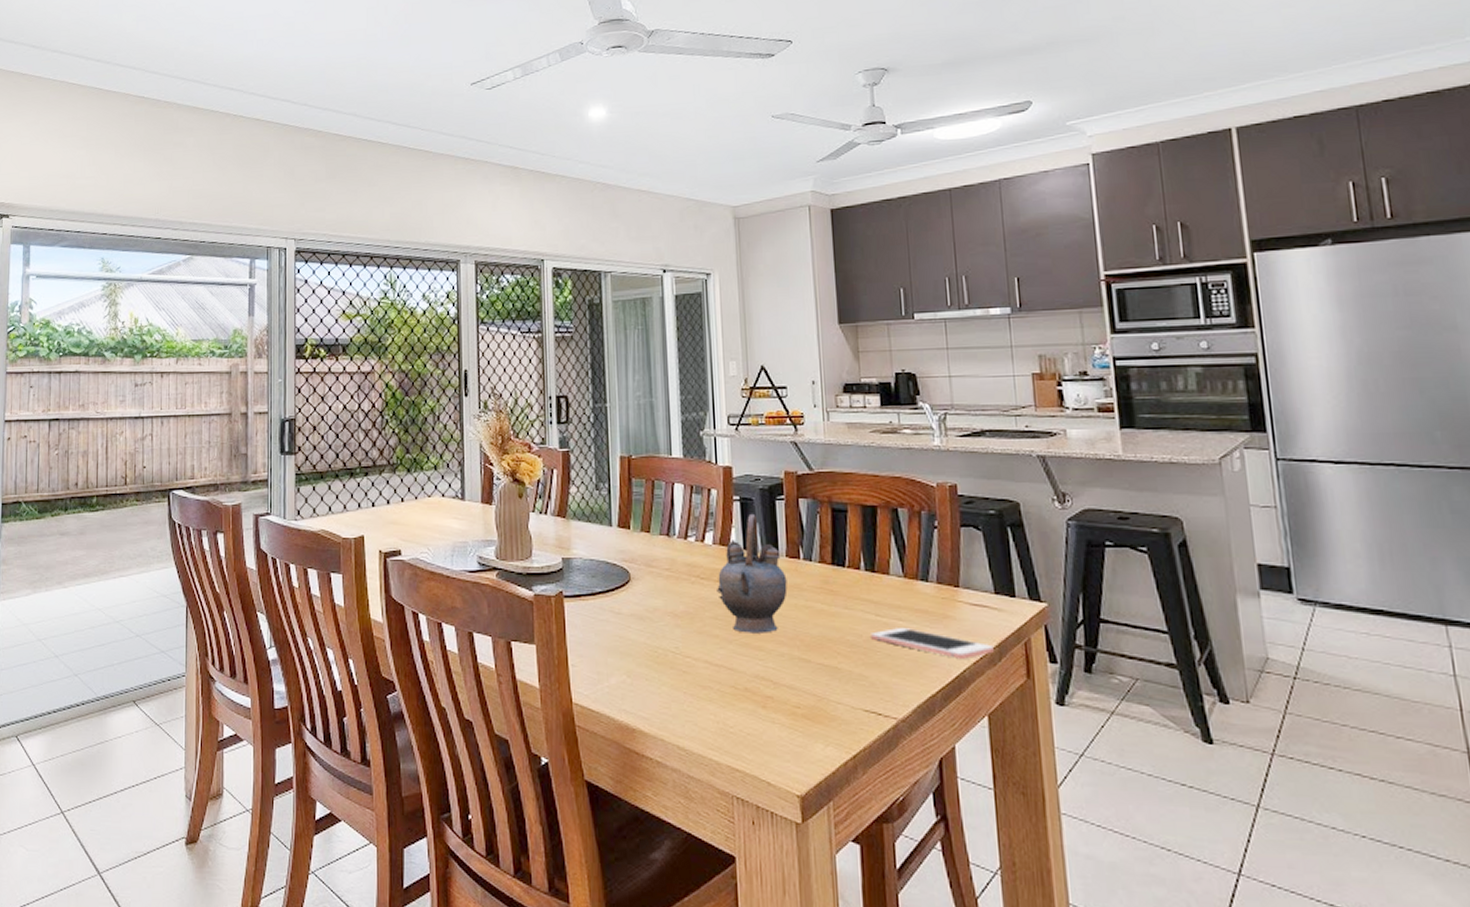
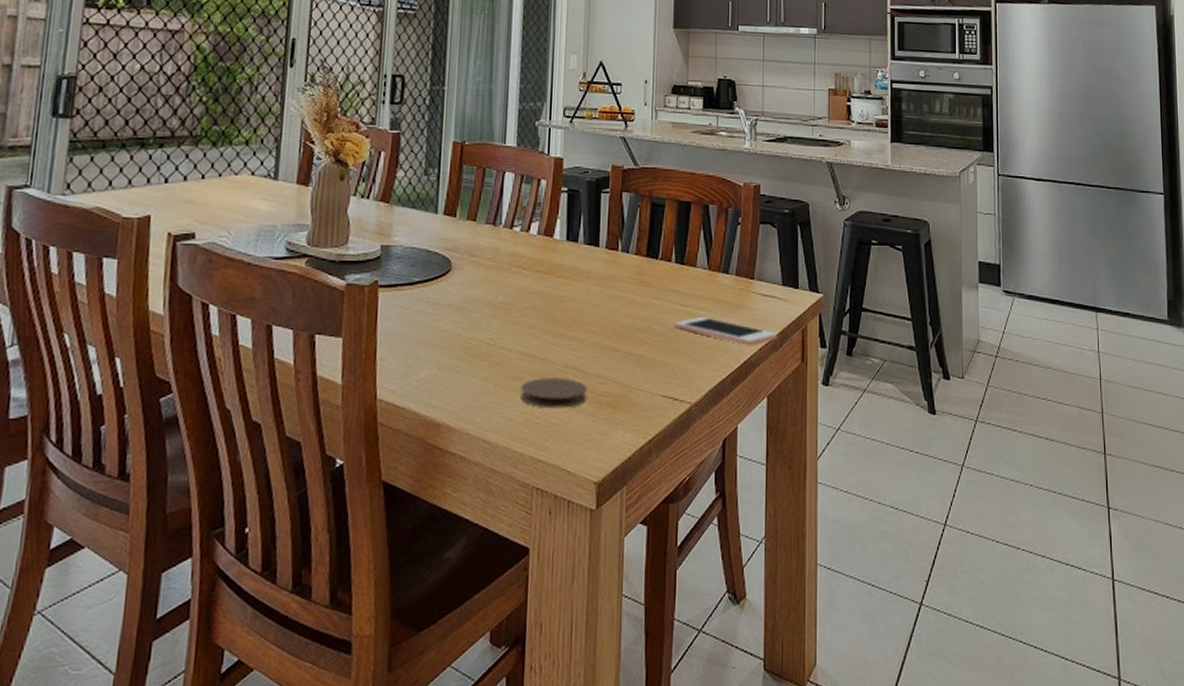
coaster: none [711,687,781,719] -> present [520,378,587,409]
teapot: present [717,513,788,633] -> none [537,205,604,323]

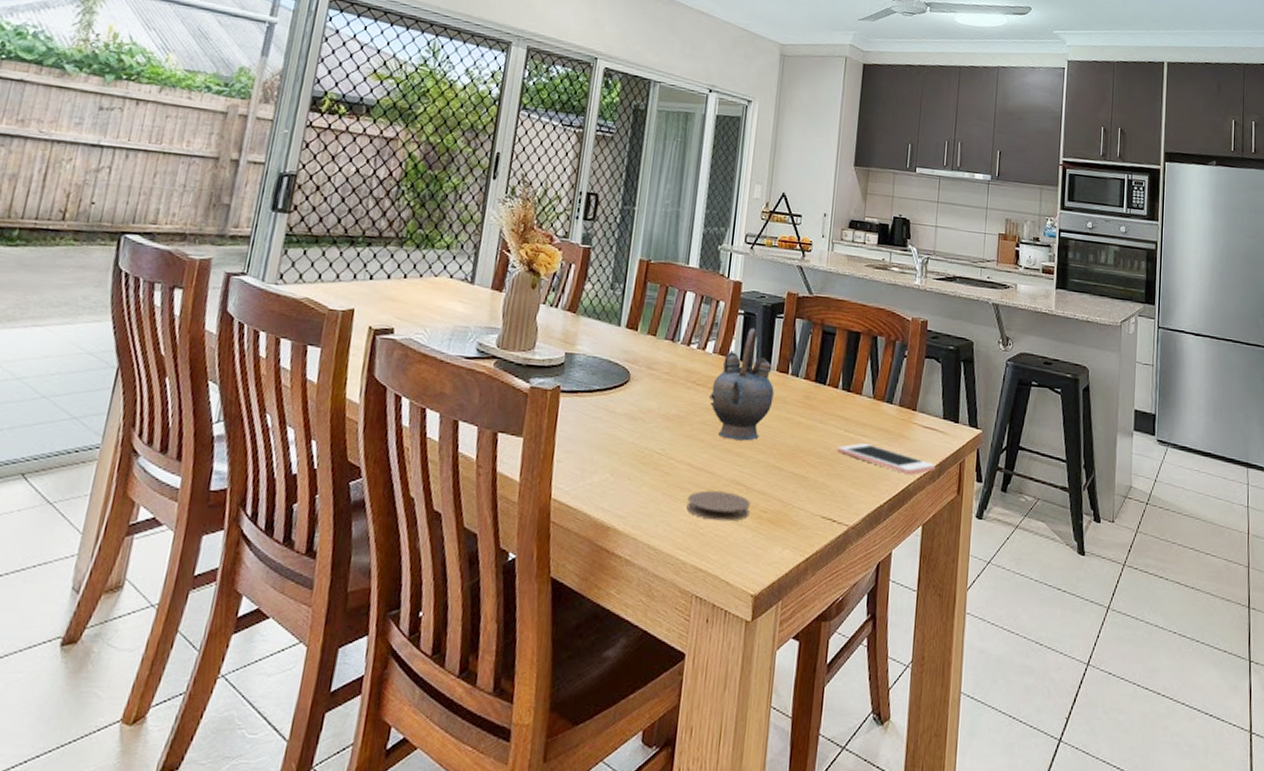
teapot: none [537,205,604,323] -> present [709,327,774,441]

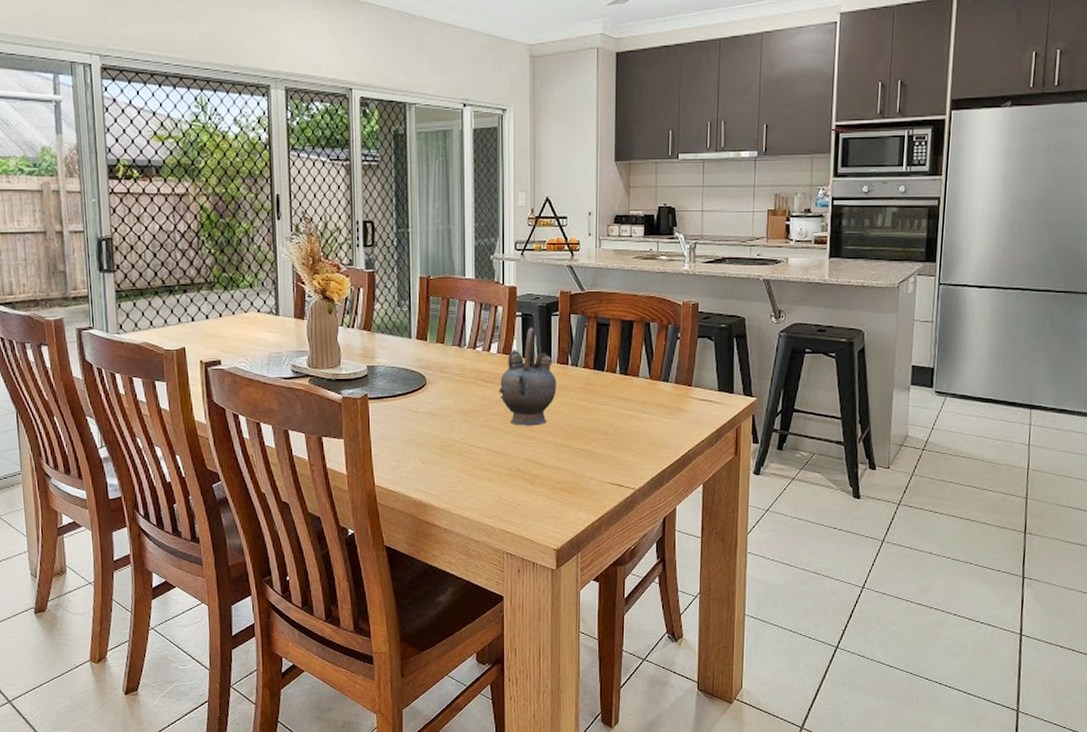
coaster: present [686,490,751,522] -> none [490,469,545,493]
cell phone: present [838,443,935,475] -> none [620,419,713,442]

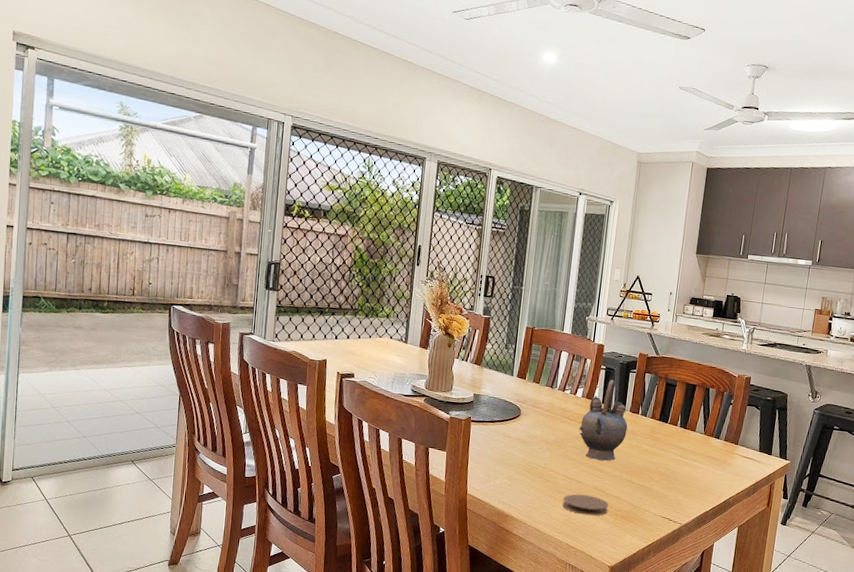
coaster: none [490,469,545,493] -> present [562,494,609,516]

